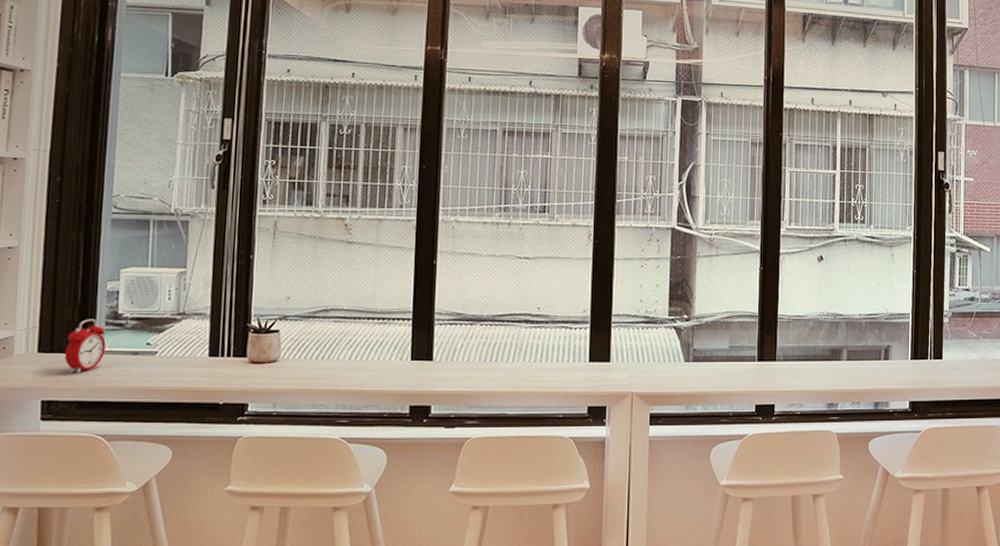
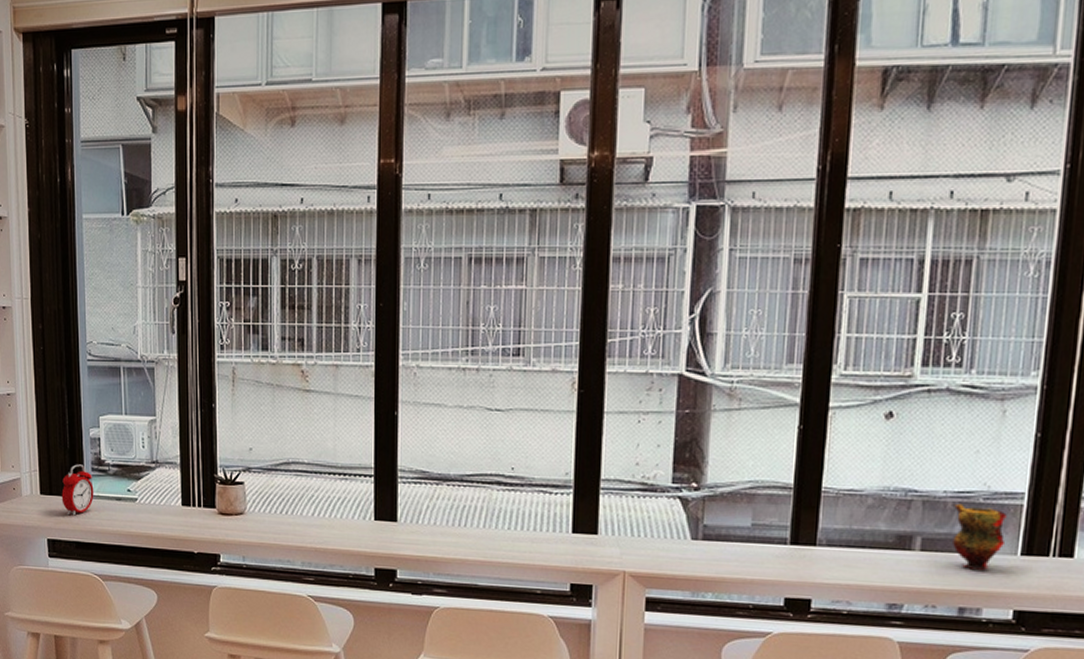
teapot: none [866,323,900,372] -> present [953,503,1007,570]

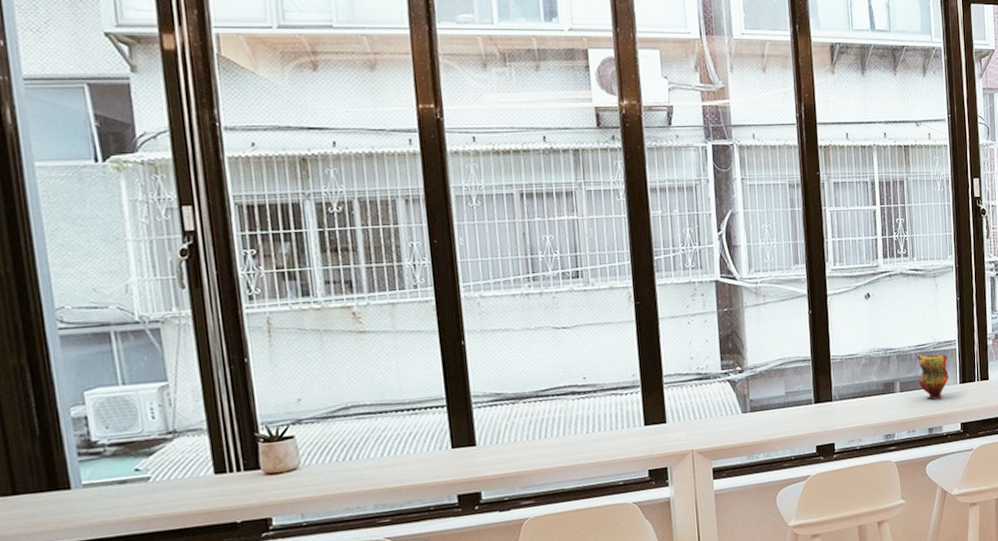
alarm clock: present [61,464,94,516] -> none [31,451,85,515]

